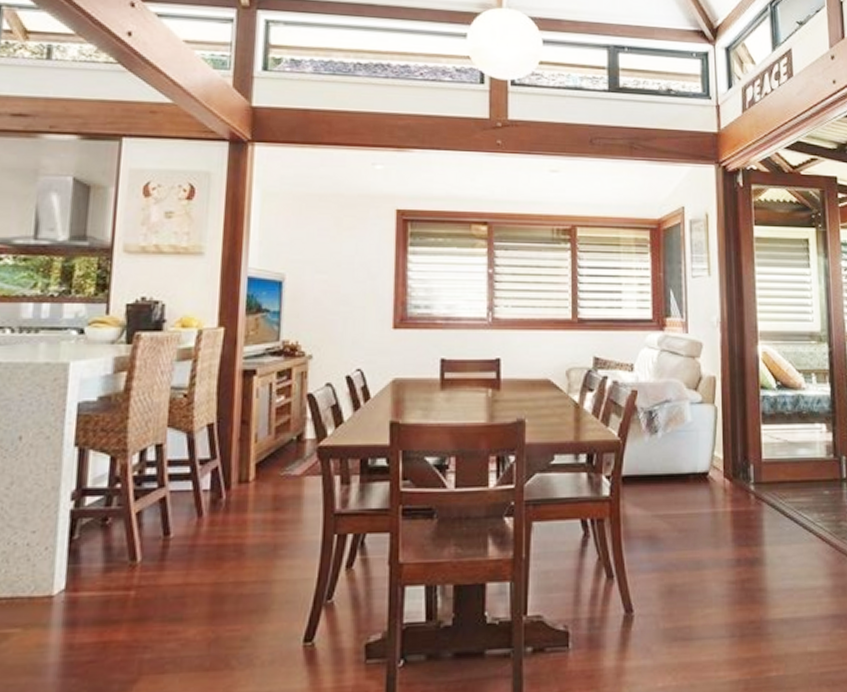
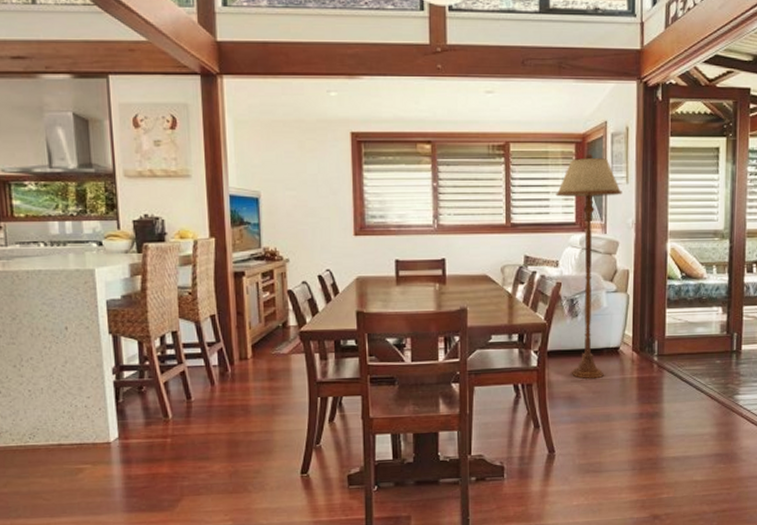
floor lamp: none [629,241,704,514] -> present [556,153,622,380]

